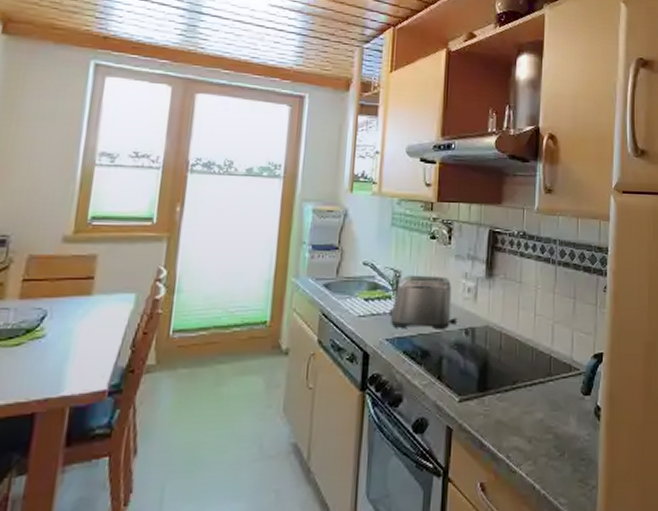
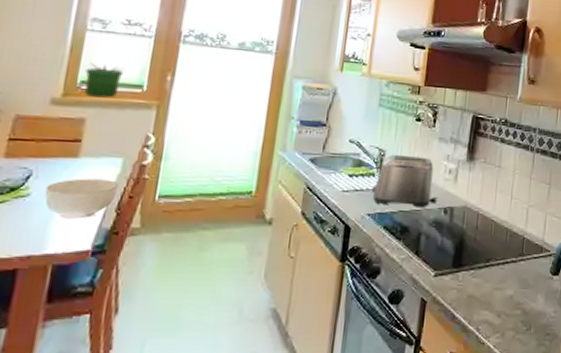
bowl: none [59,316,133,359] -> present [44,178,119,219]
planter: none [95,197,134,233] -> present [84,62,125,98]

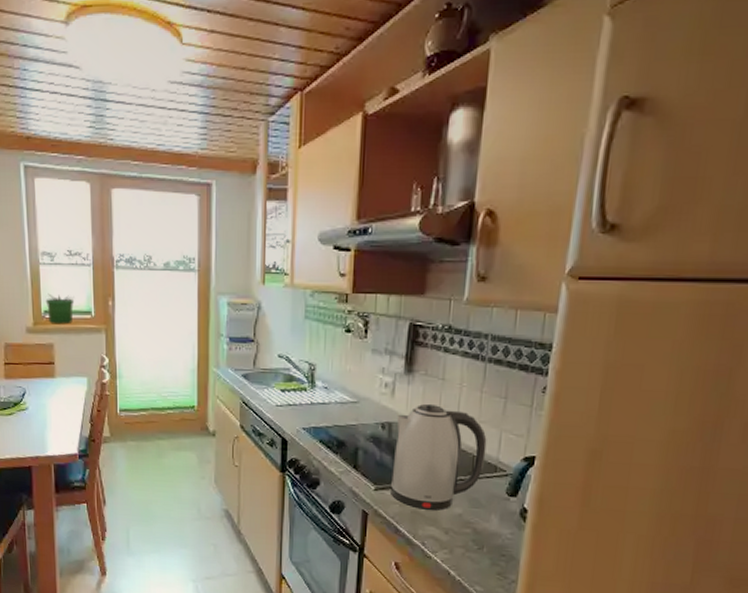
bowl: present [44,178,119,219] -> none [37,395,89,429]
toaster: present [371,154,438,207] -> none [304,368,374,422]
kettle: none [449,189,535,293] -> present [391,403,487,511]

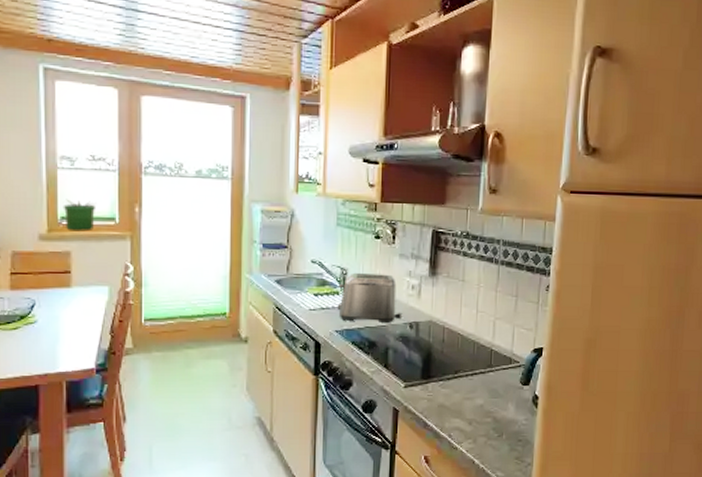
toaster: none [304,368,374,422] -> present [337,272,403,323]
kettle: present [391,403,487,511] -> none [419,303,502,403]

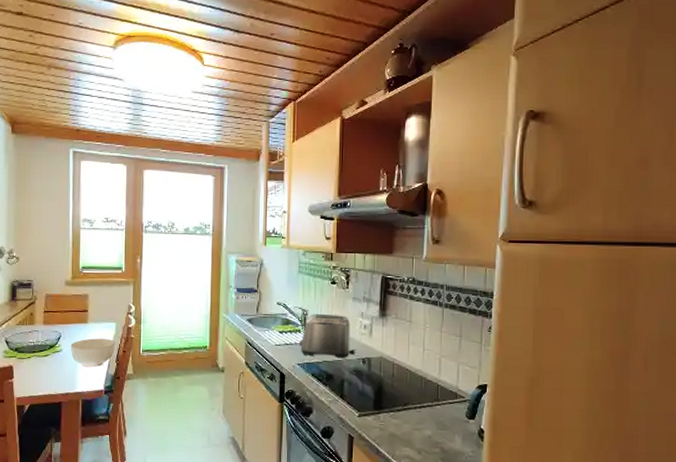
bowl: none [48,306,109,342] -> present [70,338,116,368]
planter: present [63,199,97,232] -> none [83,252,108,279]

